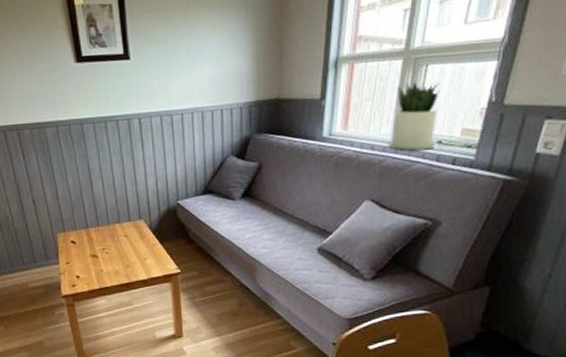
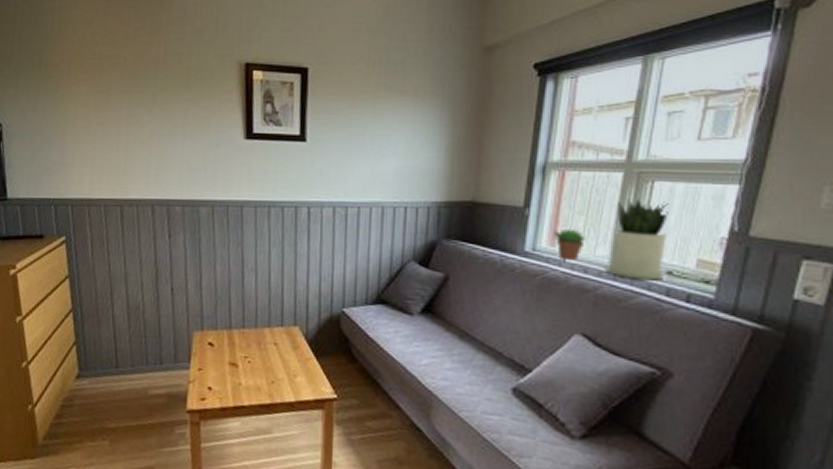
succulent plant: none [346,113,373,142] -> present [554,228,587,262]

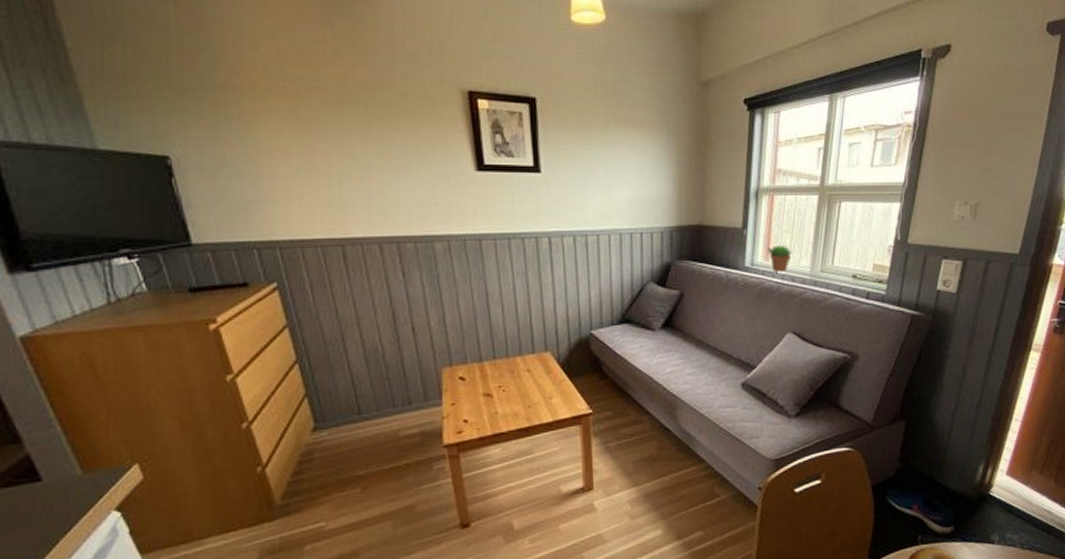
planter: present [605,199,668,281] -> none [807,217,852,284]

